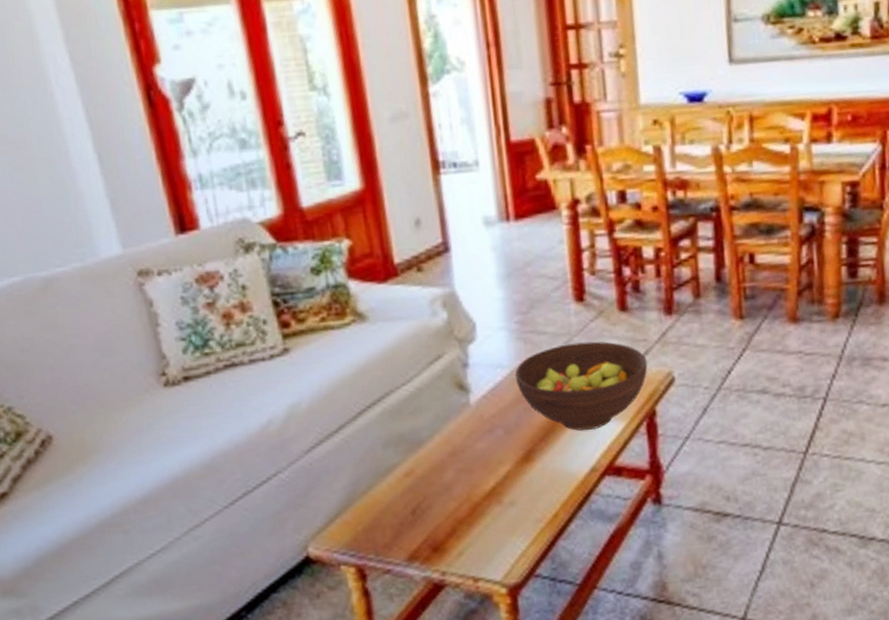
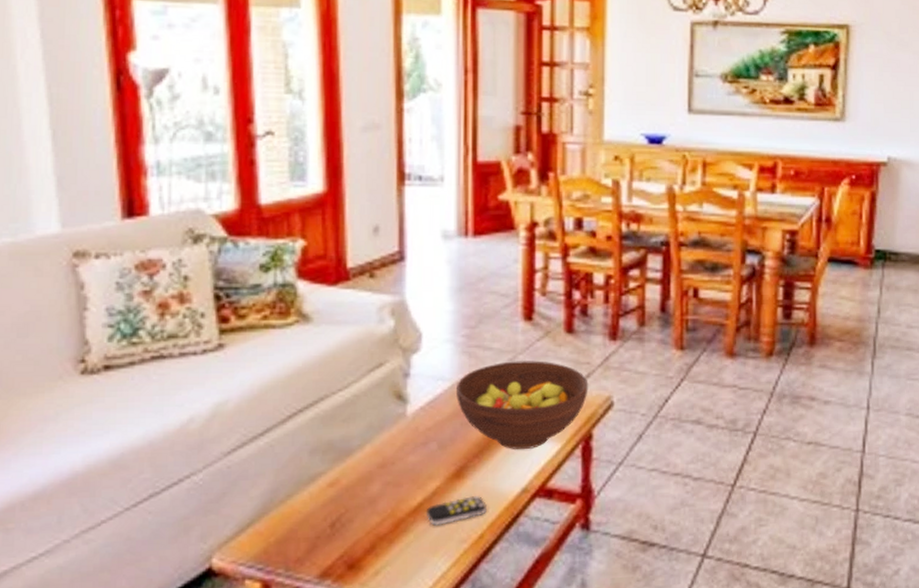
remote control: none [500,477,558,508] -> present [426,496,487,526]

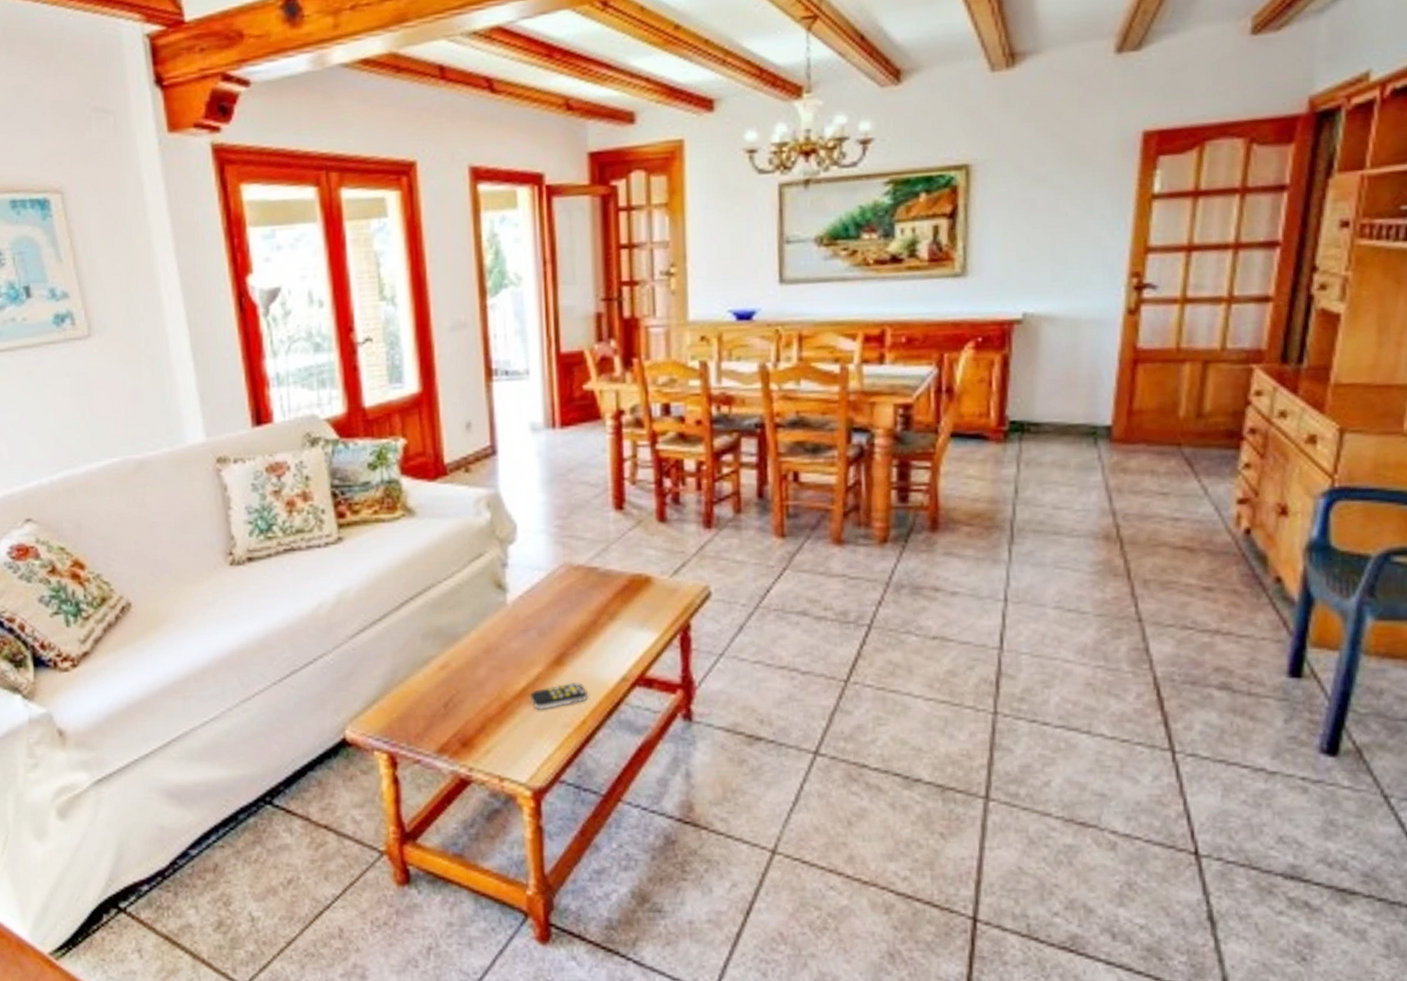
fruit bowl: present [455,361,588,449] -> none [551,550,684,638]

